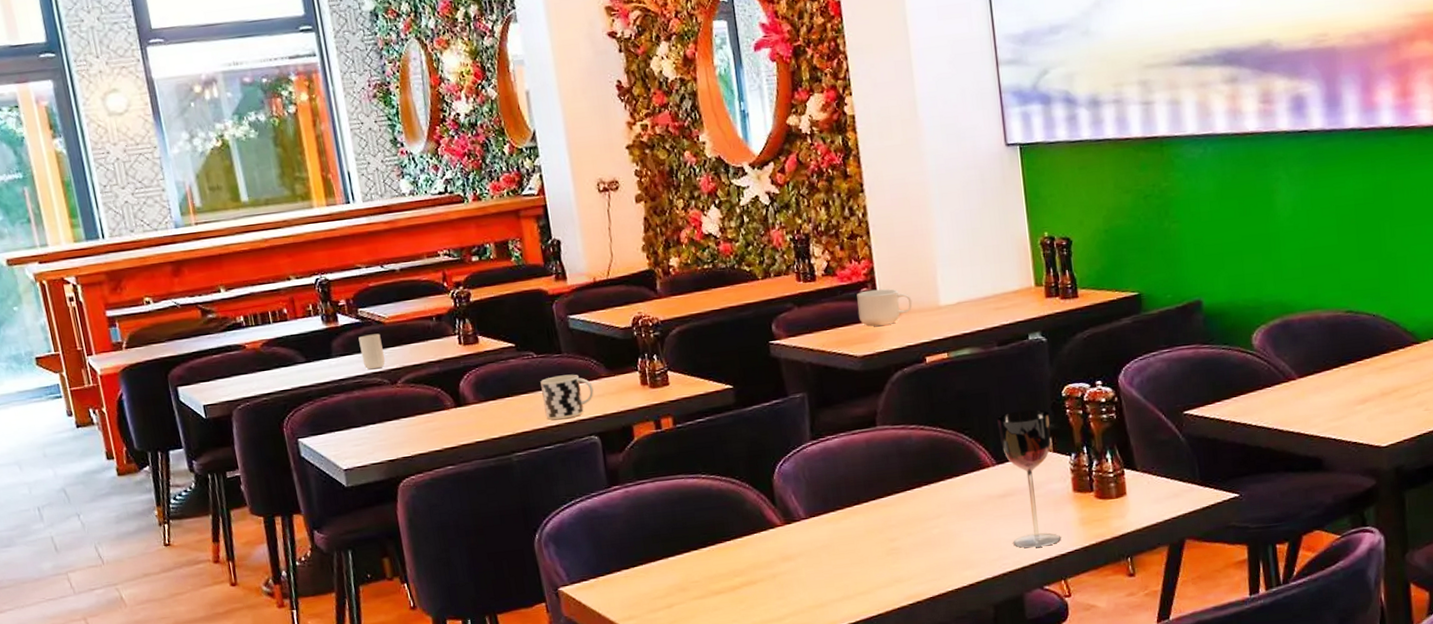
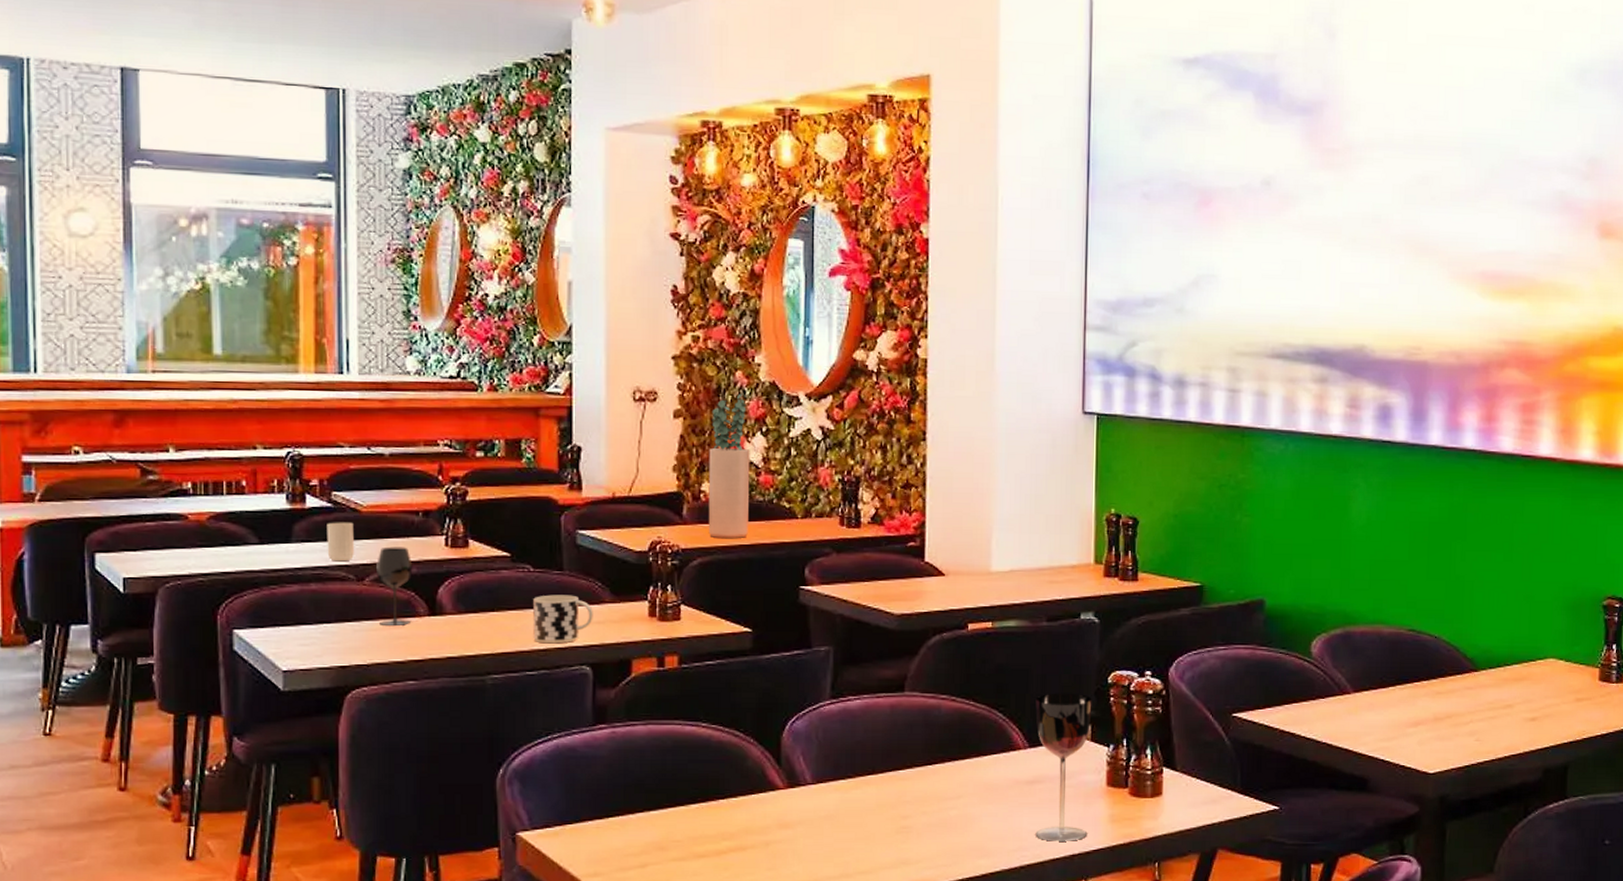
wine glass: none [404,349,441,422] -> present [376,547,413,627]
vase: none [668,165,717,307] -> present [708,387,750,538]
cup: present [857,289,913,327] -> none [901,545,962,584]

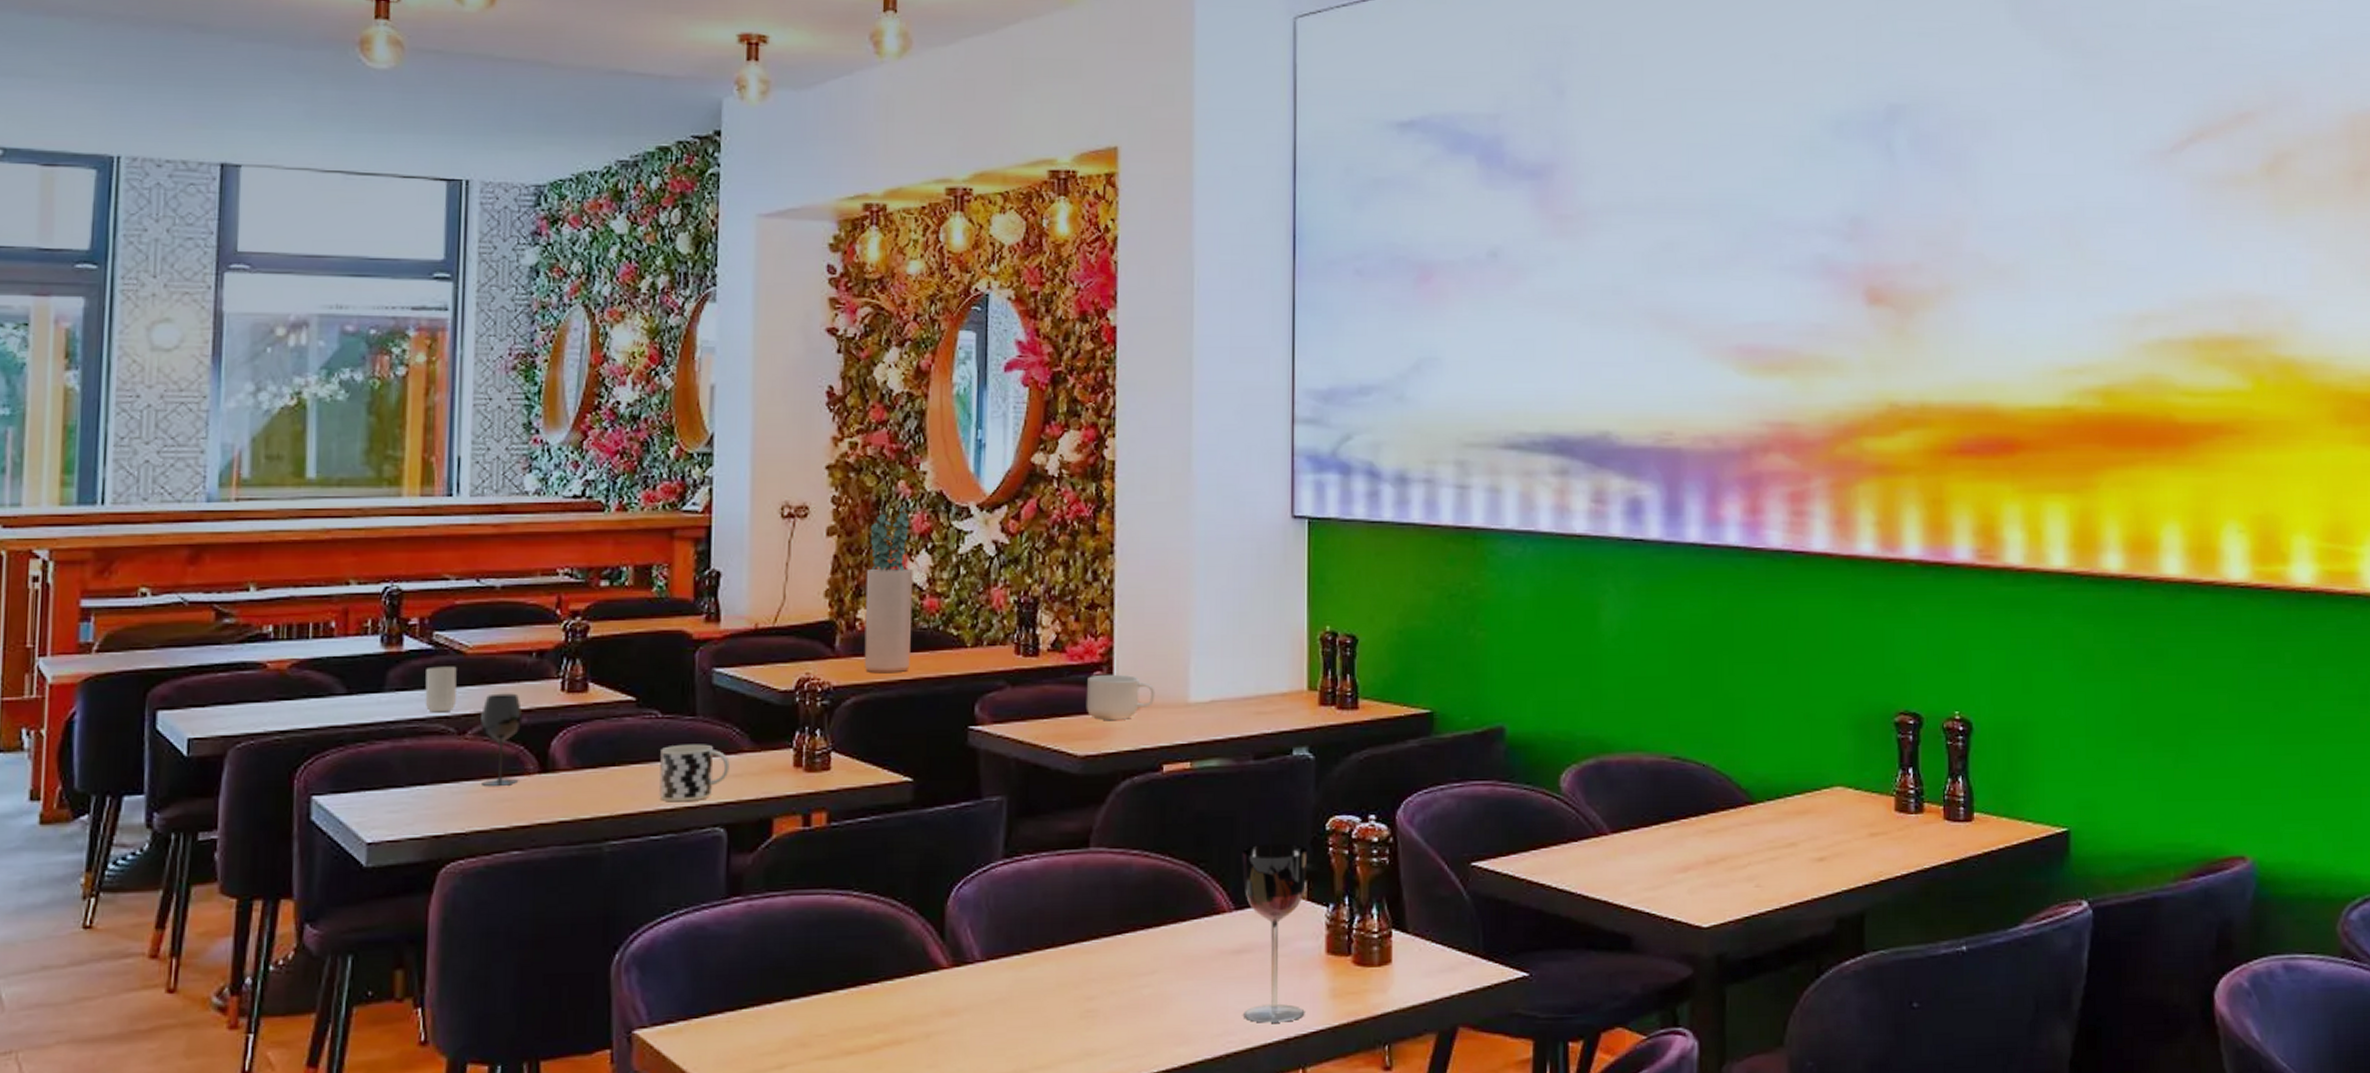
cup: none [901,545,962,584] -> present [1085,674,1155,720]

